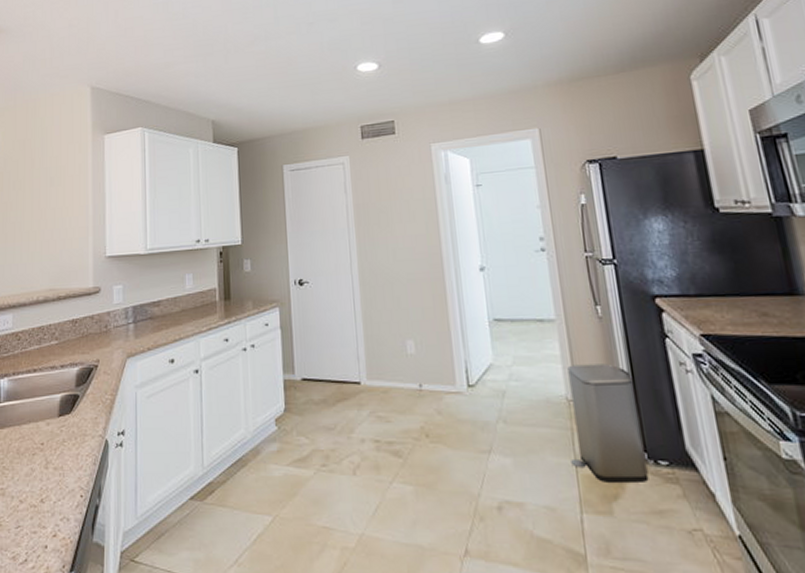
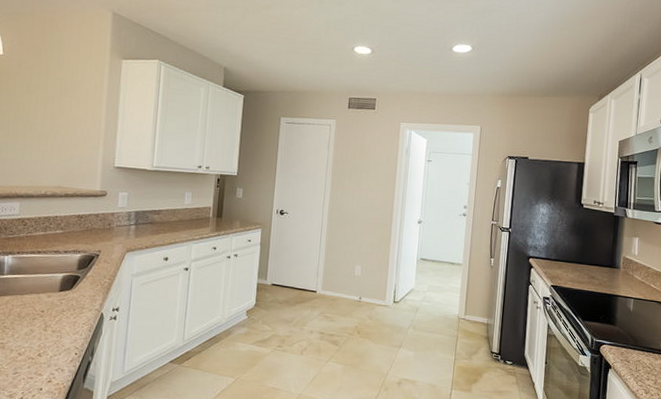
pedal bin: present [567,363,649,482] -> none [452,295,503,373]

